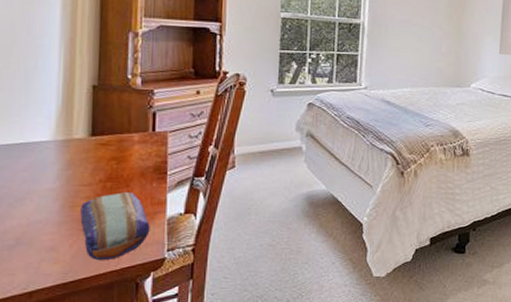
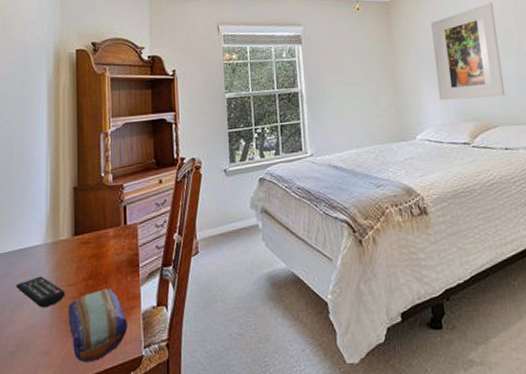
remote control: none [16,173,78,205] -> present [16,276,65,308]

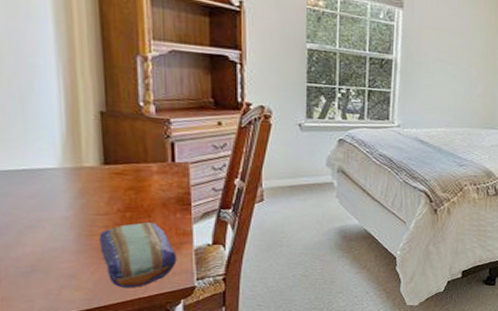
remote control: present [16,276,65,308] -> none [23,201,95,234]

